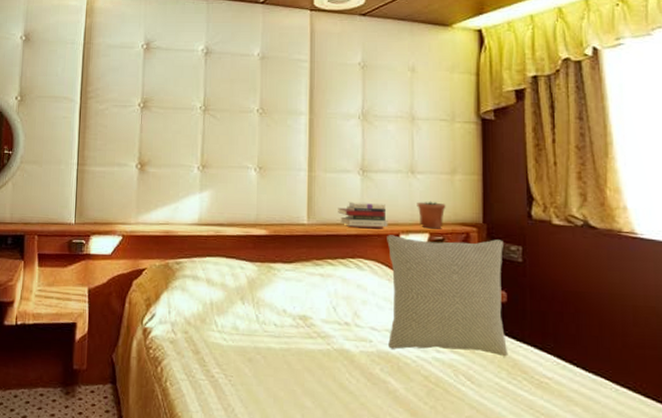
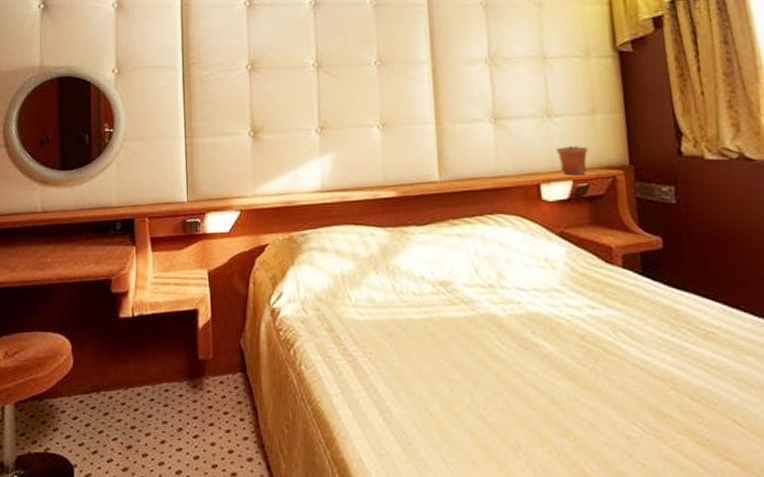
books: present [338,201,388,229] -> none [471,152,527,182]
pillow: present [387,235,508,357] -> none [527,181,670,309]

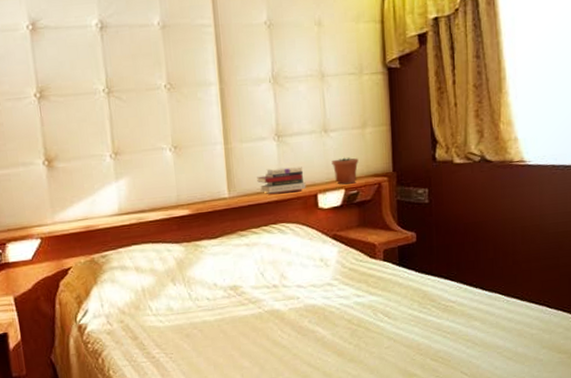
books: none [471,152,527,182] -> present [257,166,306,195]

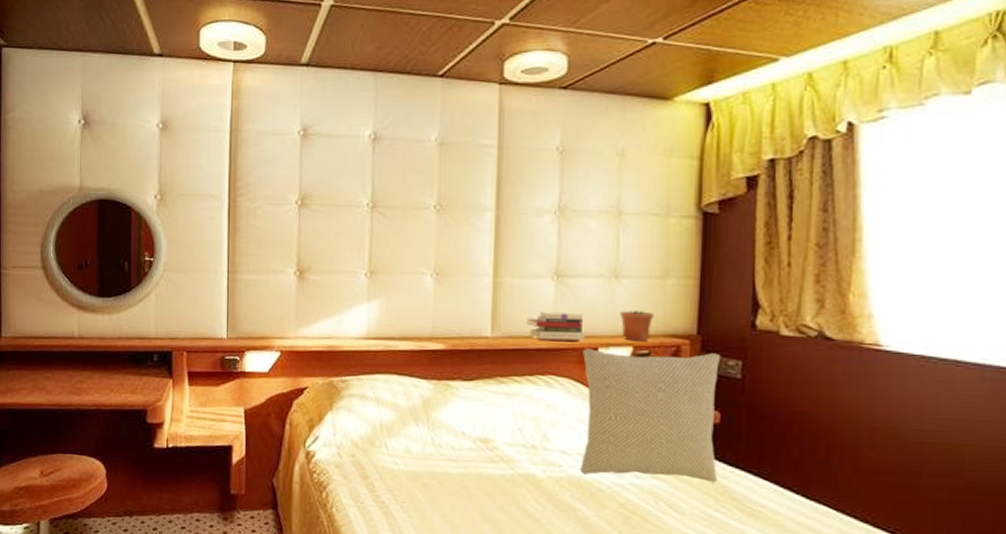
pillow: none [306,185,419,302] -> present [580,348,720,483]

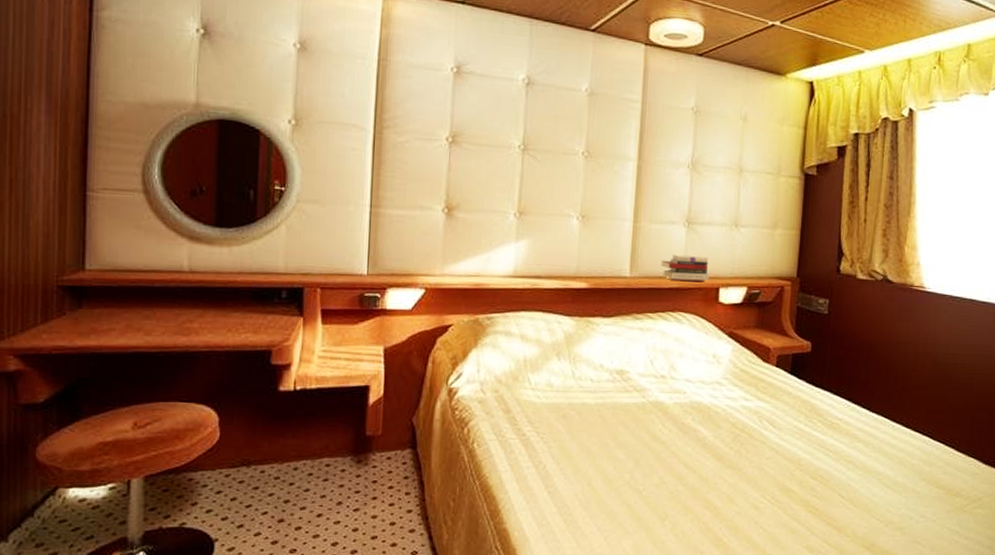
pillow: present [580,348,720,483] -> none [701,288,813,402]
planter: present [620,309,654,342] -> none [738,255,765,283]

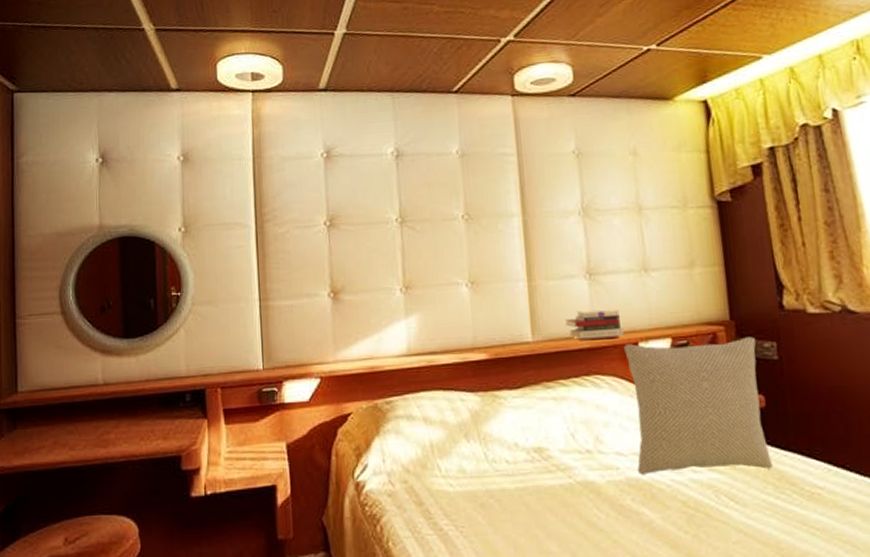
pillow: none [701,288,813,402] -> present [624,337,773,475]

